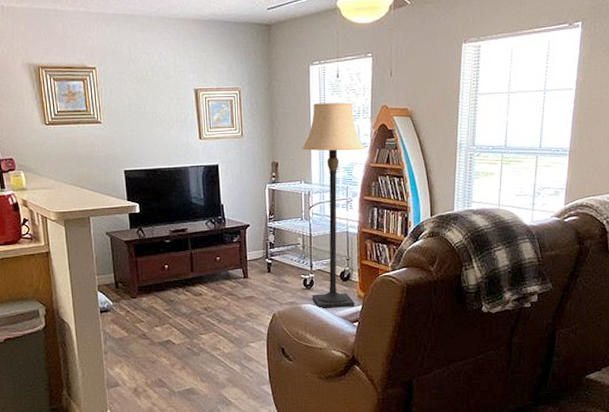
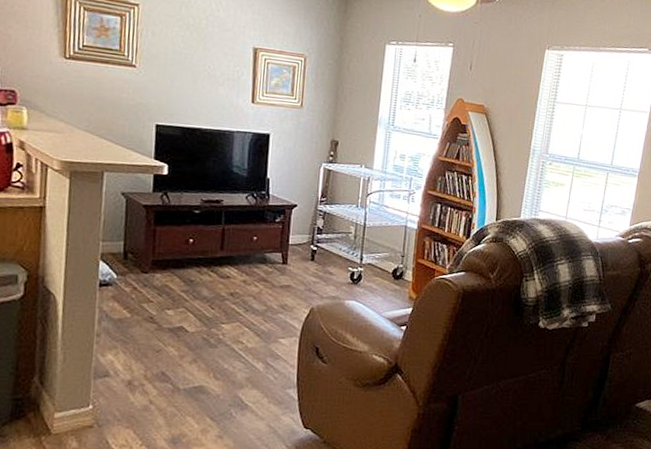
lamp: present [301,102,366,308] -> none [358,84,436,308]

